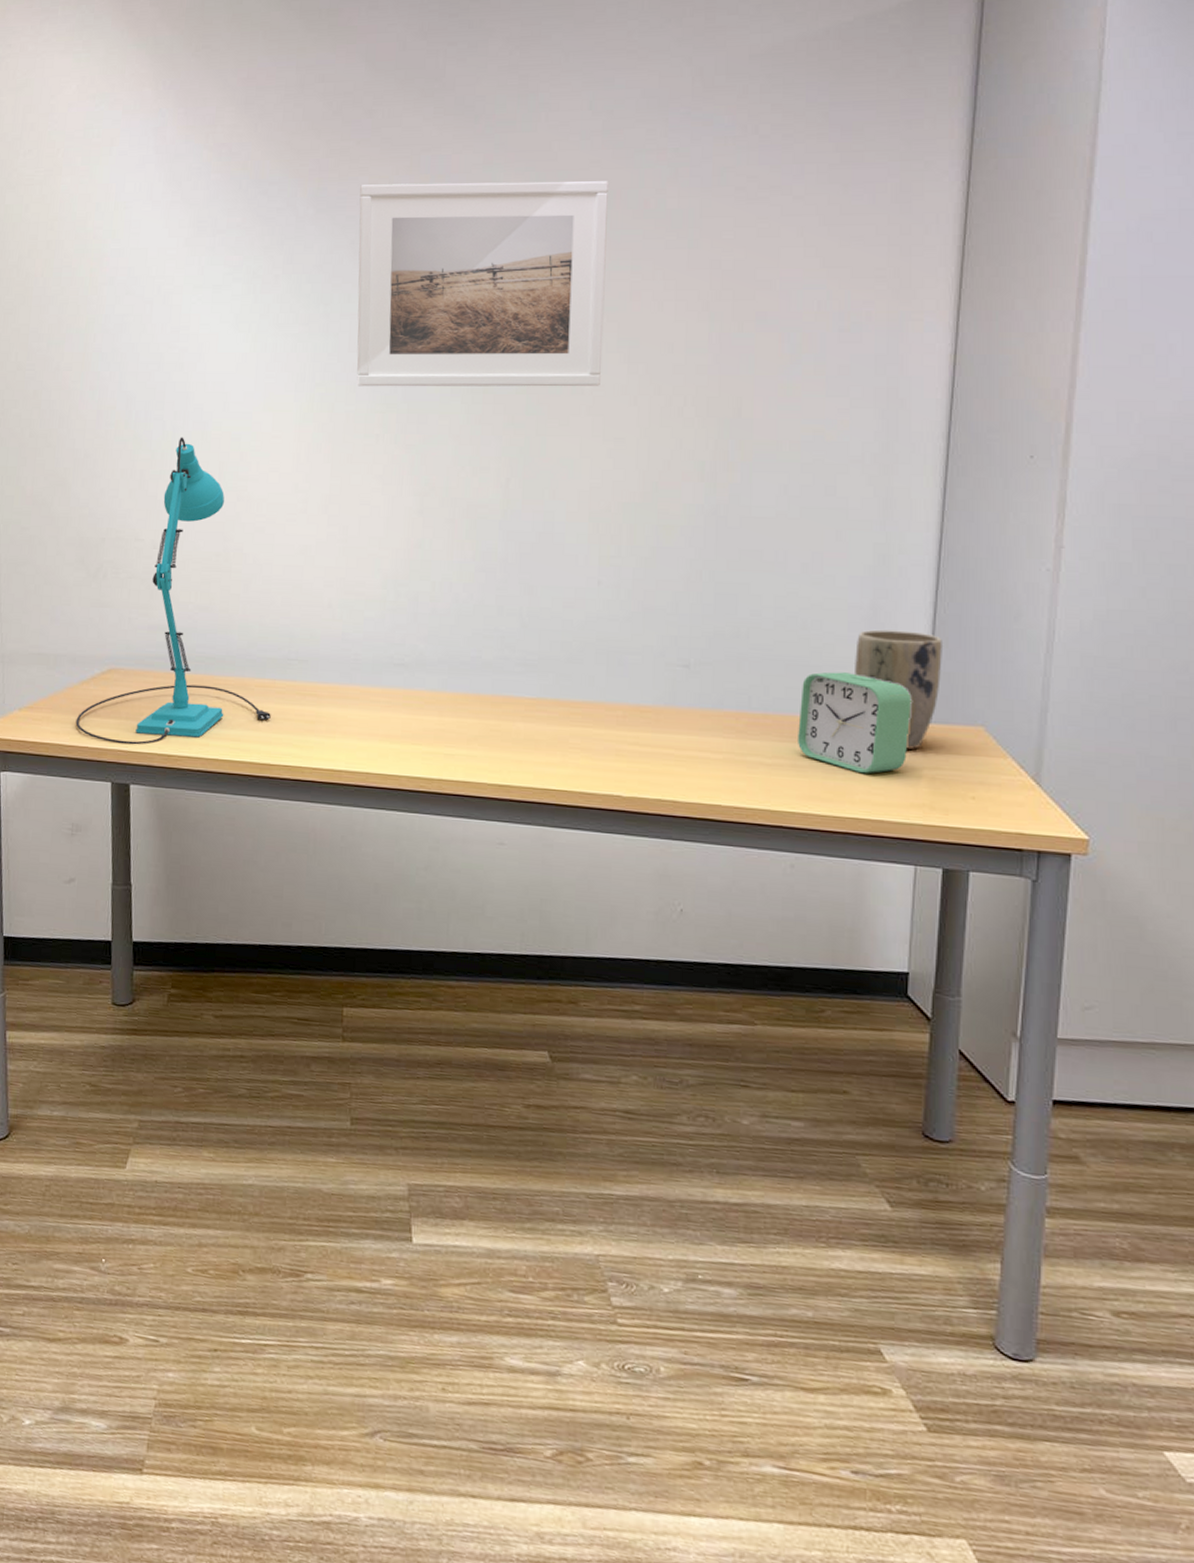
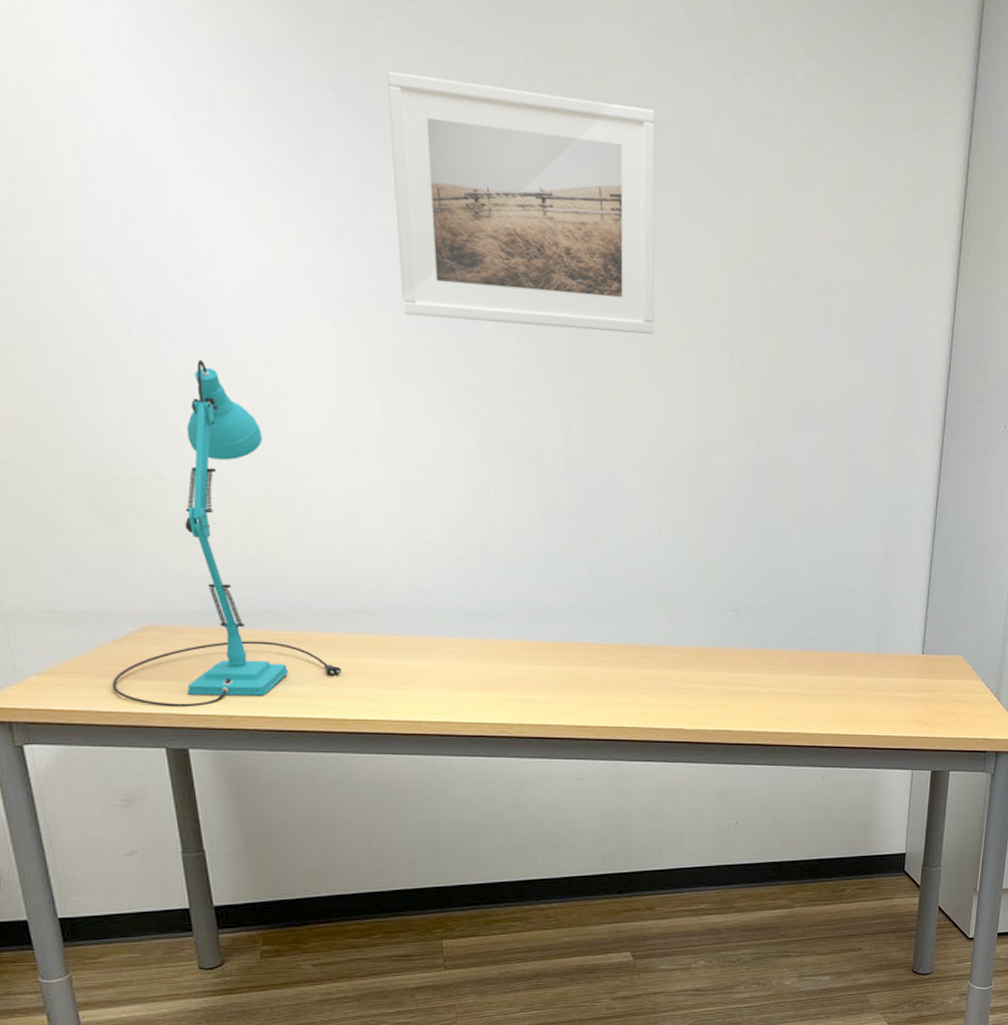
alarm clock: present [798,672,912,774] -> none [827,613,913,699]
plant pot: present [855,629,942,750] -> none [871,576,936,677]

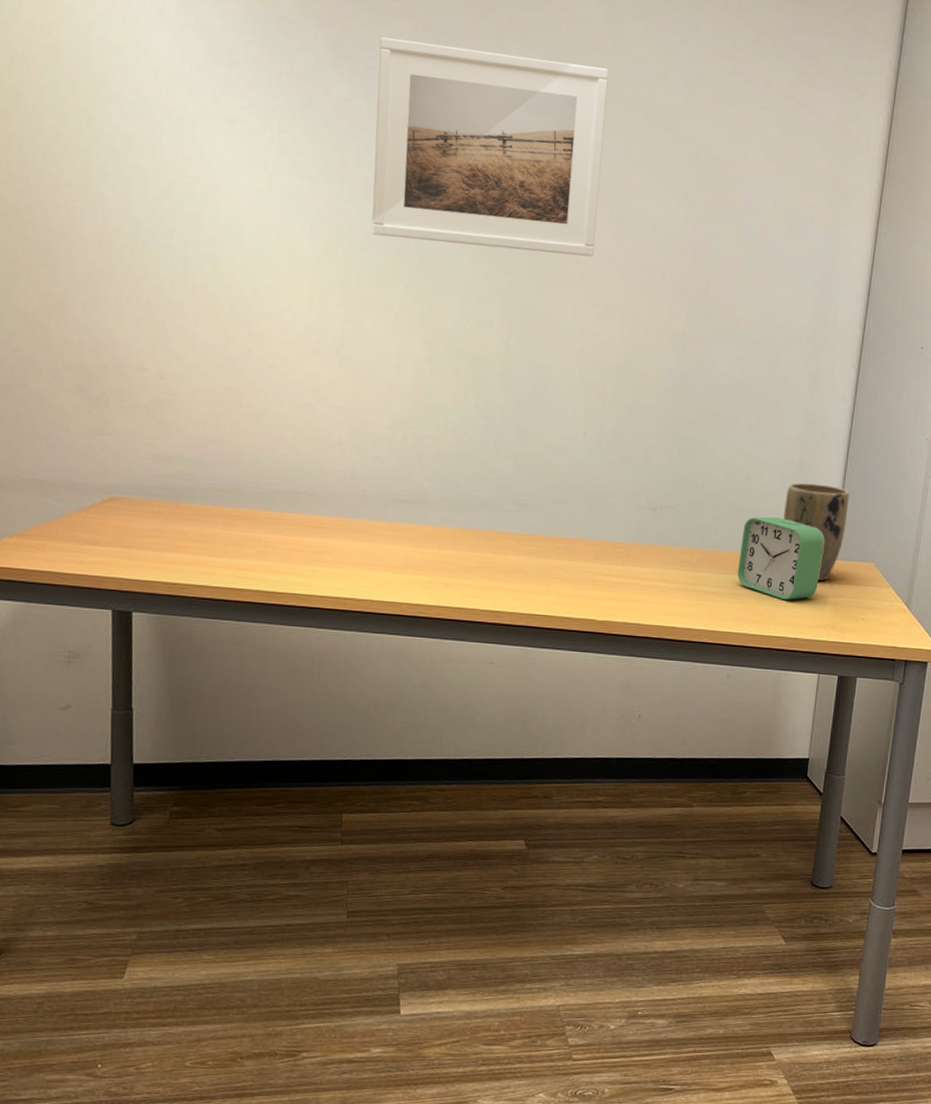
desk lamp: present [112,359,341,707] -> none [73,268,279,574]
alarm clock: none [827,613,913,699] -> present [738,516,825,601]
plant pot: none [871,576,936,677] -> present [784,482,849,582]

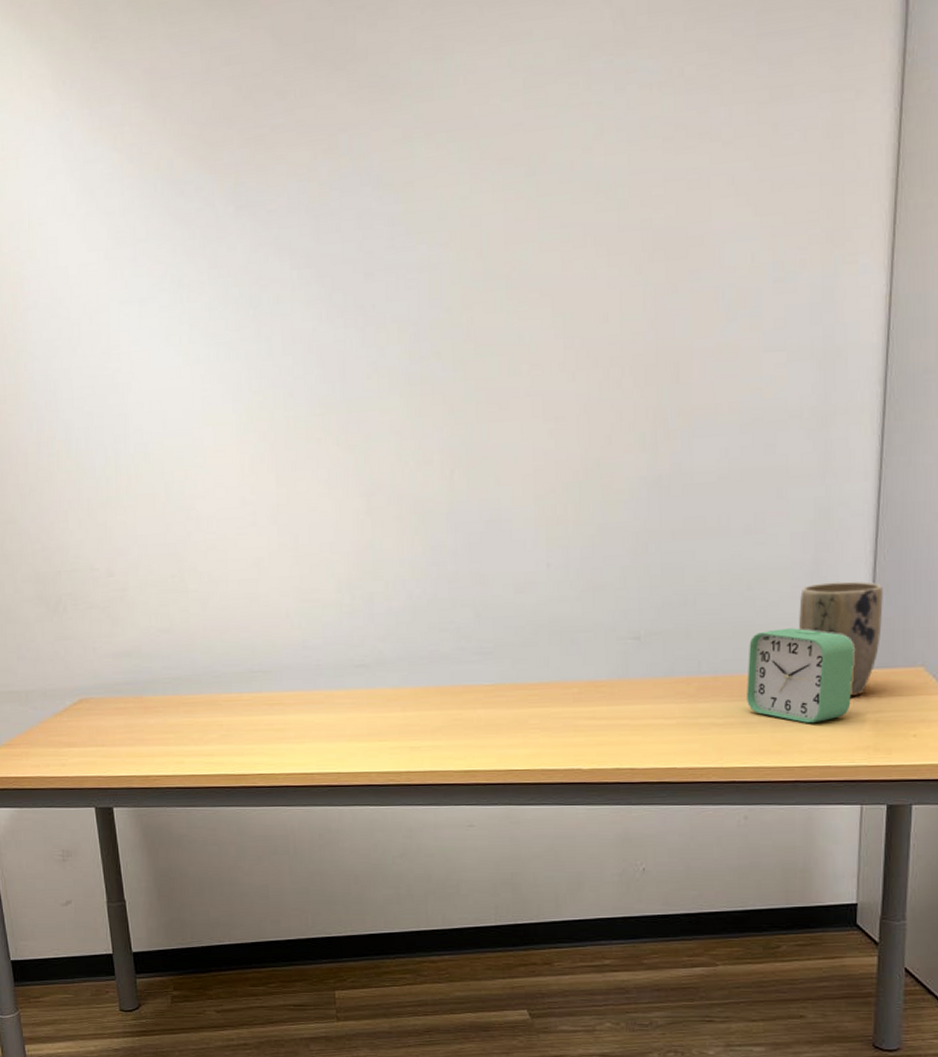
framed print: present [371,37,609,257] -> none [279,144,538,391]

